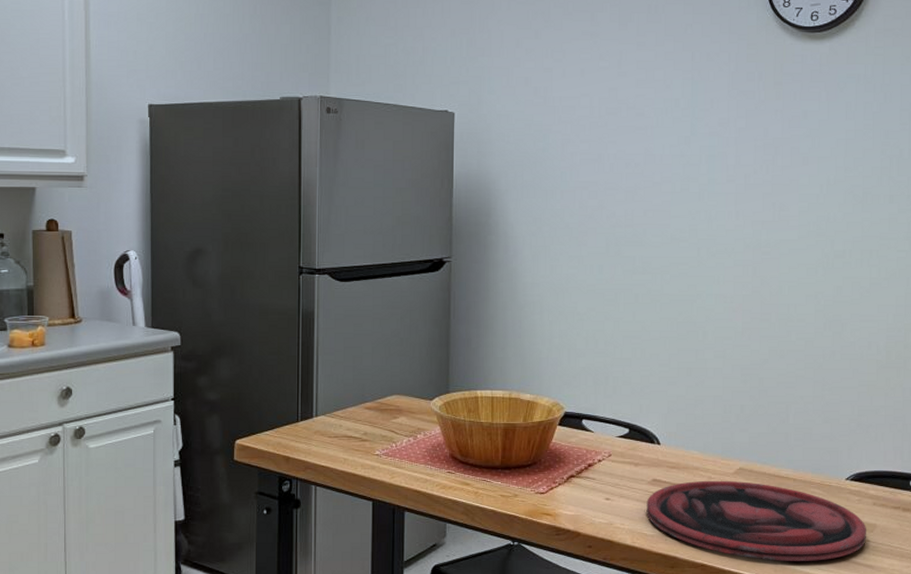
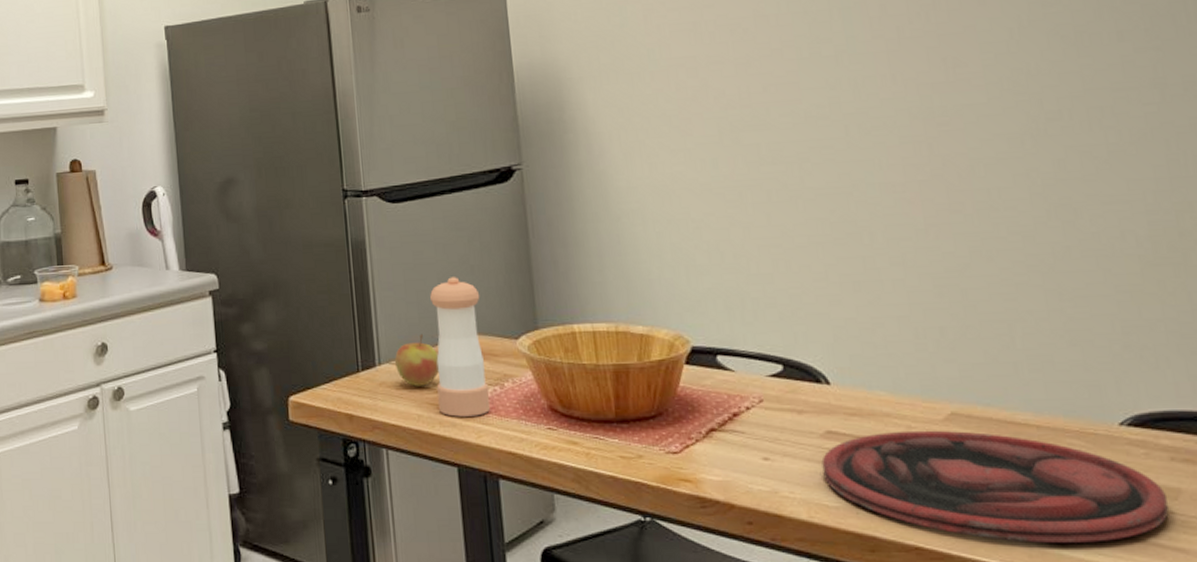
apple: none [330,392,366,435] -> present [395,333,439,386]
pepper shaker: none [362,347,406,461] -> present [430,277,491,417]

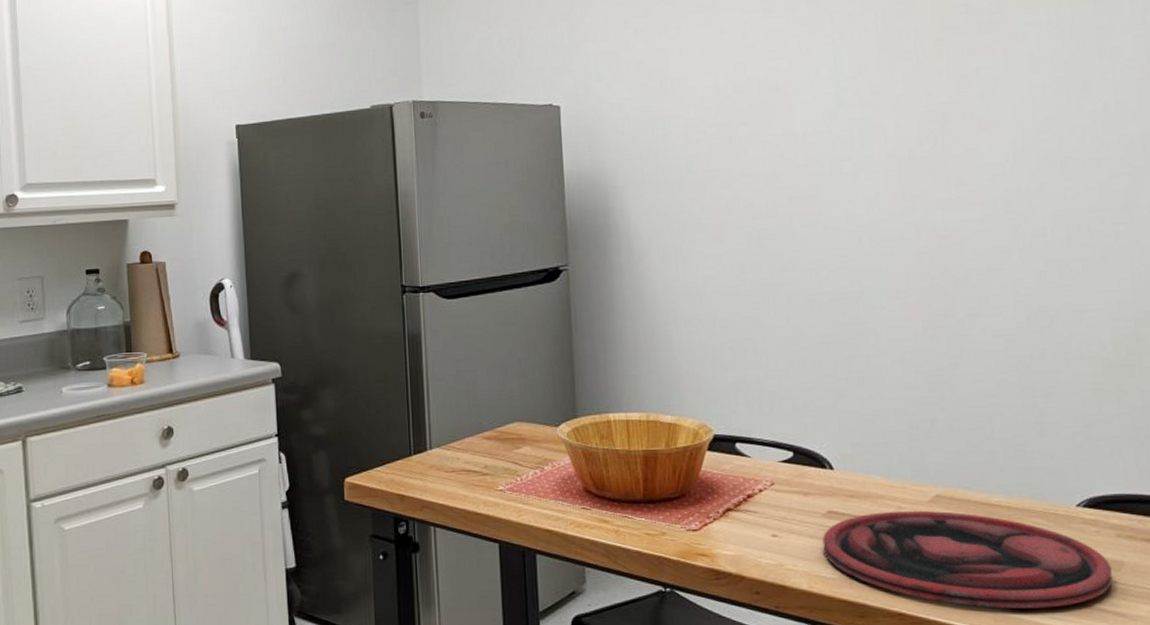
apple: present [395,333,439,386] -> none [445,421,485,469]
pepper shaker: present [430,277,491,417] -> none [479,368,532,497]

